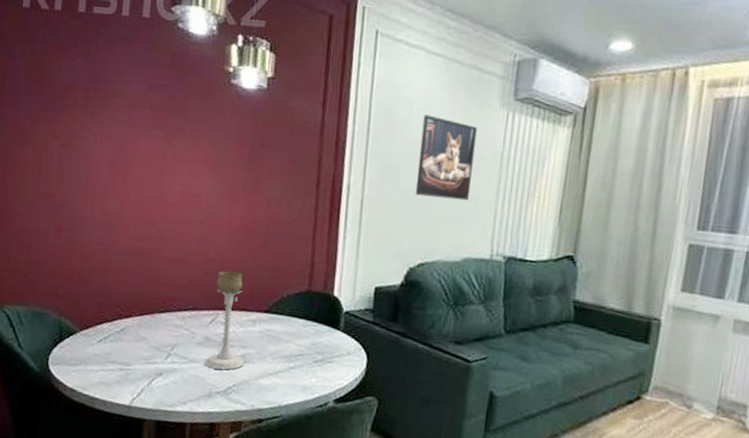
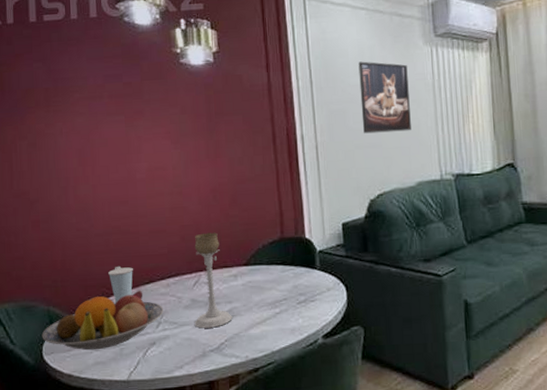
fruit bowl: none [49,312,175,370] -> present [41,290,164,351]
cup: none [124,288,150,326] -> present [108,265,133,303]

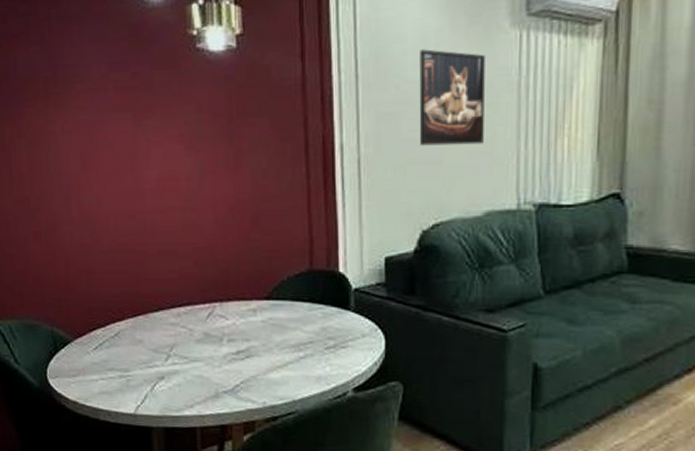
fruit bowl: present [41,290,164,351] -> none [46,316,173,379]
cup: present [108,265,133,303] -> none [114,288,141,329]
candle holder: present [194,232,233,329] -> none [206,258,250,367]

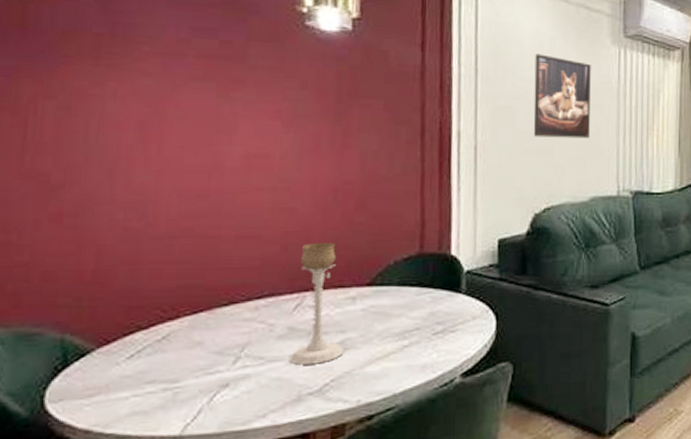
candle holder: none [206,258,250,367] -> present [288,242,344,365]

